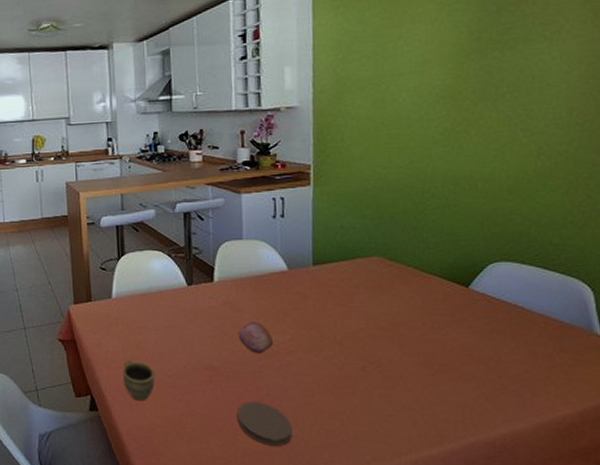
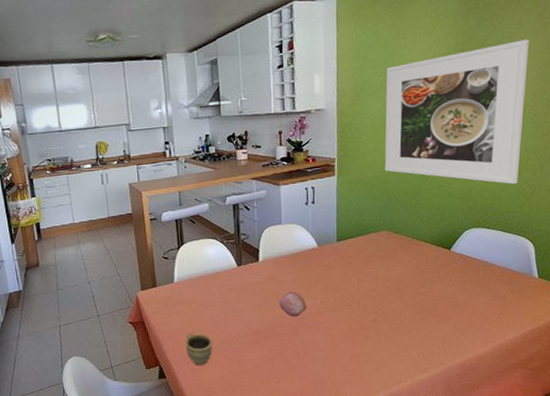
coaster: present [237,402,292,446] -> none [279,355,322,388]
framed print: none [375,27,573,209] -> present [384,39,529,185]

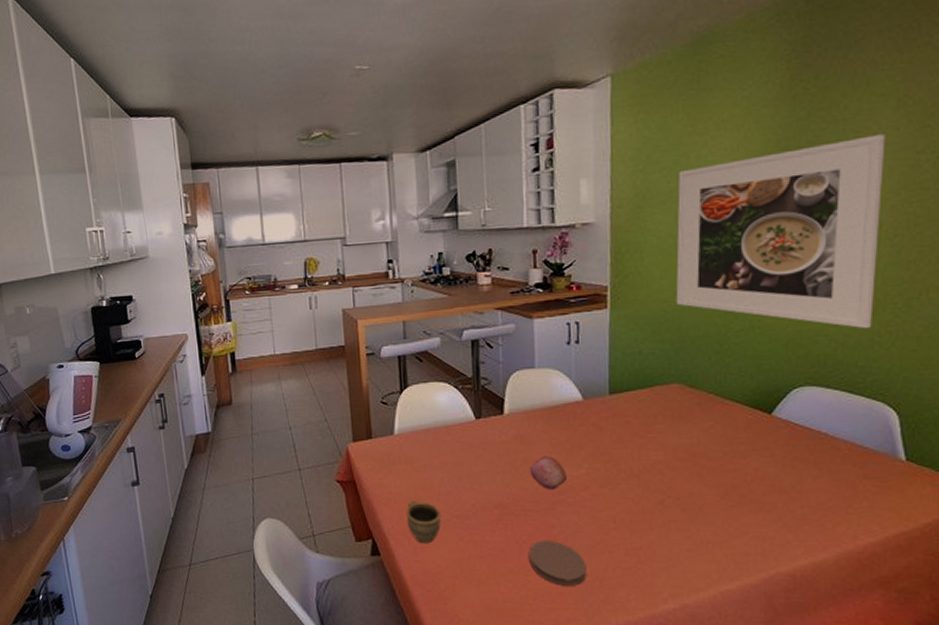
coaster: none [279,355,322,388] -> present [529,541,587,586]

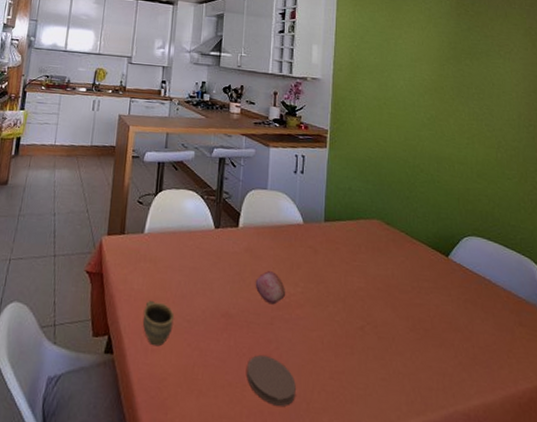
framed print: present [675,134,885,329] -> none [378,50,520,195]

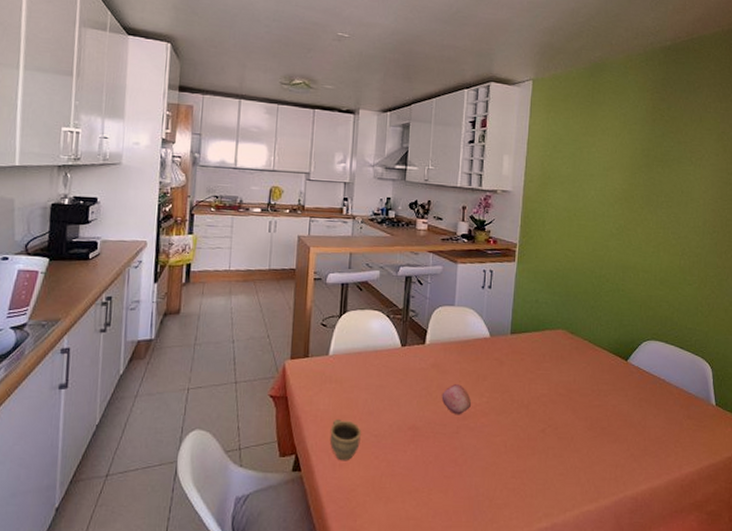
coaster: present [247,355,296,406] -> none [433,462,480,505]

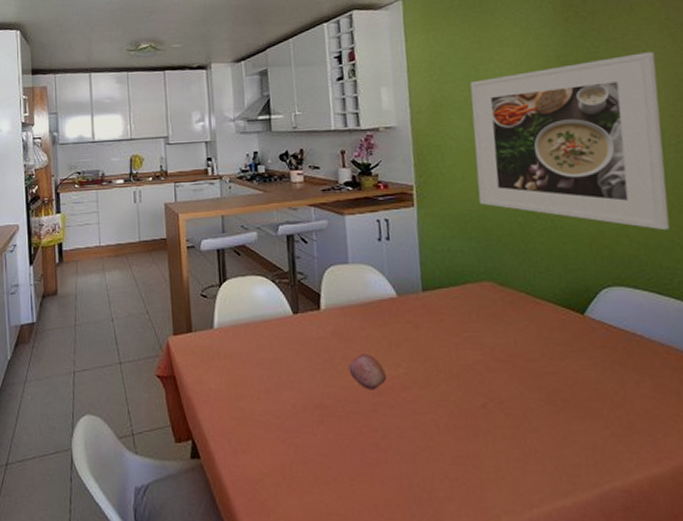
cup: present [330,418,361,461] -> none [226,398,262,447]
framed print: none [565,156,710,300] -> present [470,52,670,231]

